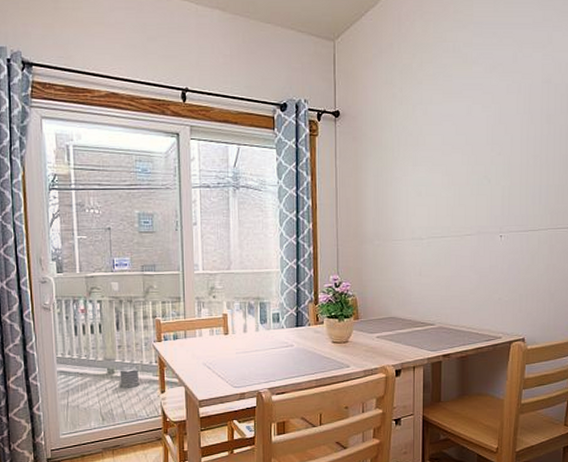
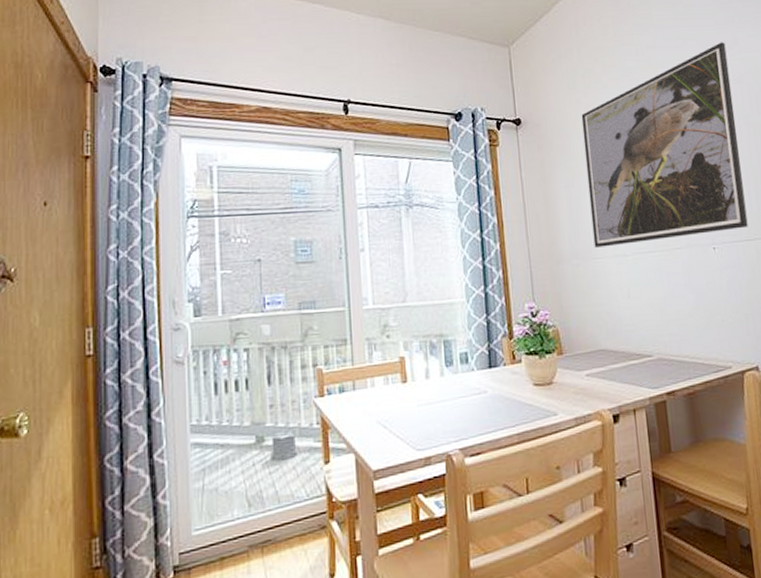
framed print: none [395,41,540,231] -> present [581,42,748,248]

